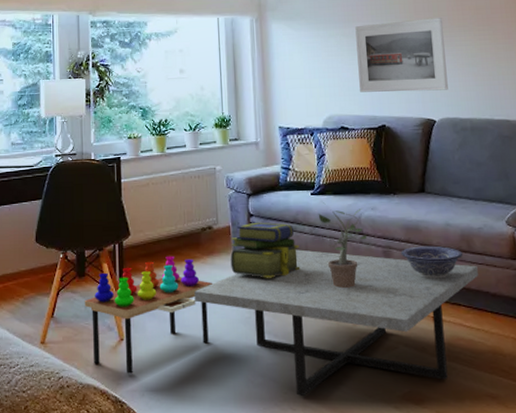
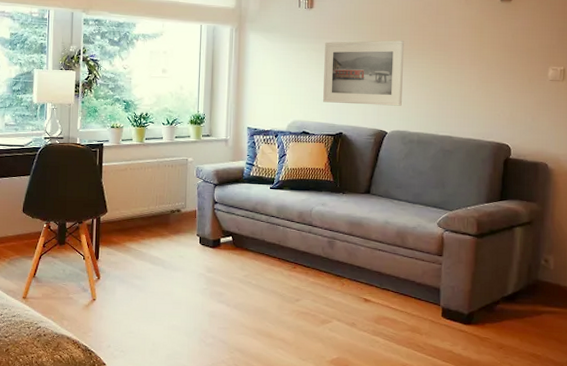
stacking toy: present [84,256,213,374] -> none [63,232,178,328]
coffee table: present [194,249,478,396] -> none [160,234,408,355]
stack of books: present [230,222,300,278] -> none [194,208,255,257]
potted plant: present [318,202,367,288] -> none [274,196,316,270]
decorative bowl: present [401,246,464,279] -> none [343,239,397,268]

